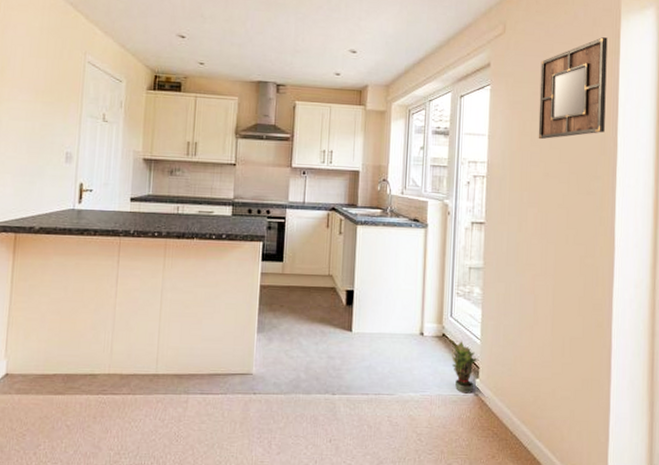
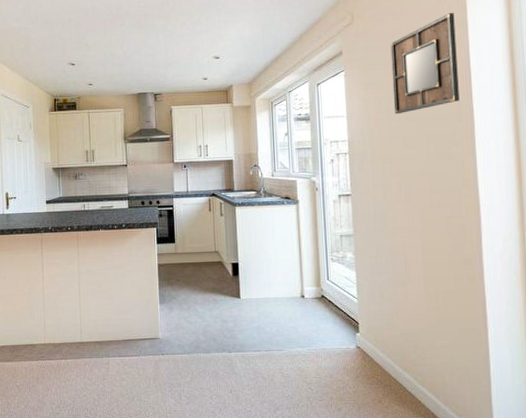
potted plant: present [446,338,478,394] -> none [325,298,357,347]

